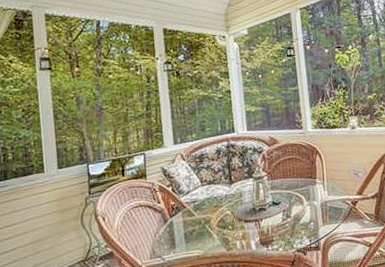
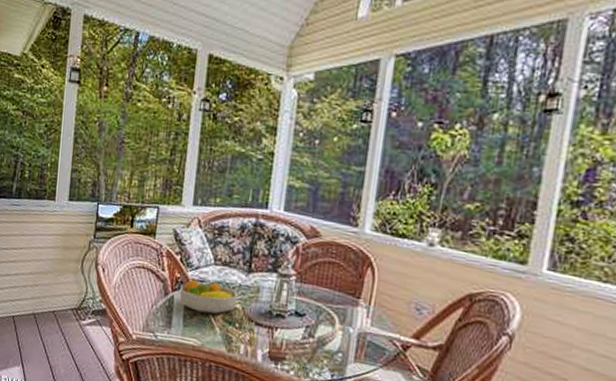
fruit bowl: none [176,199,227,227] -> present [179,279,239,314]

